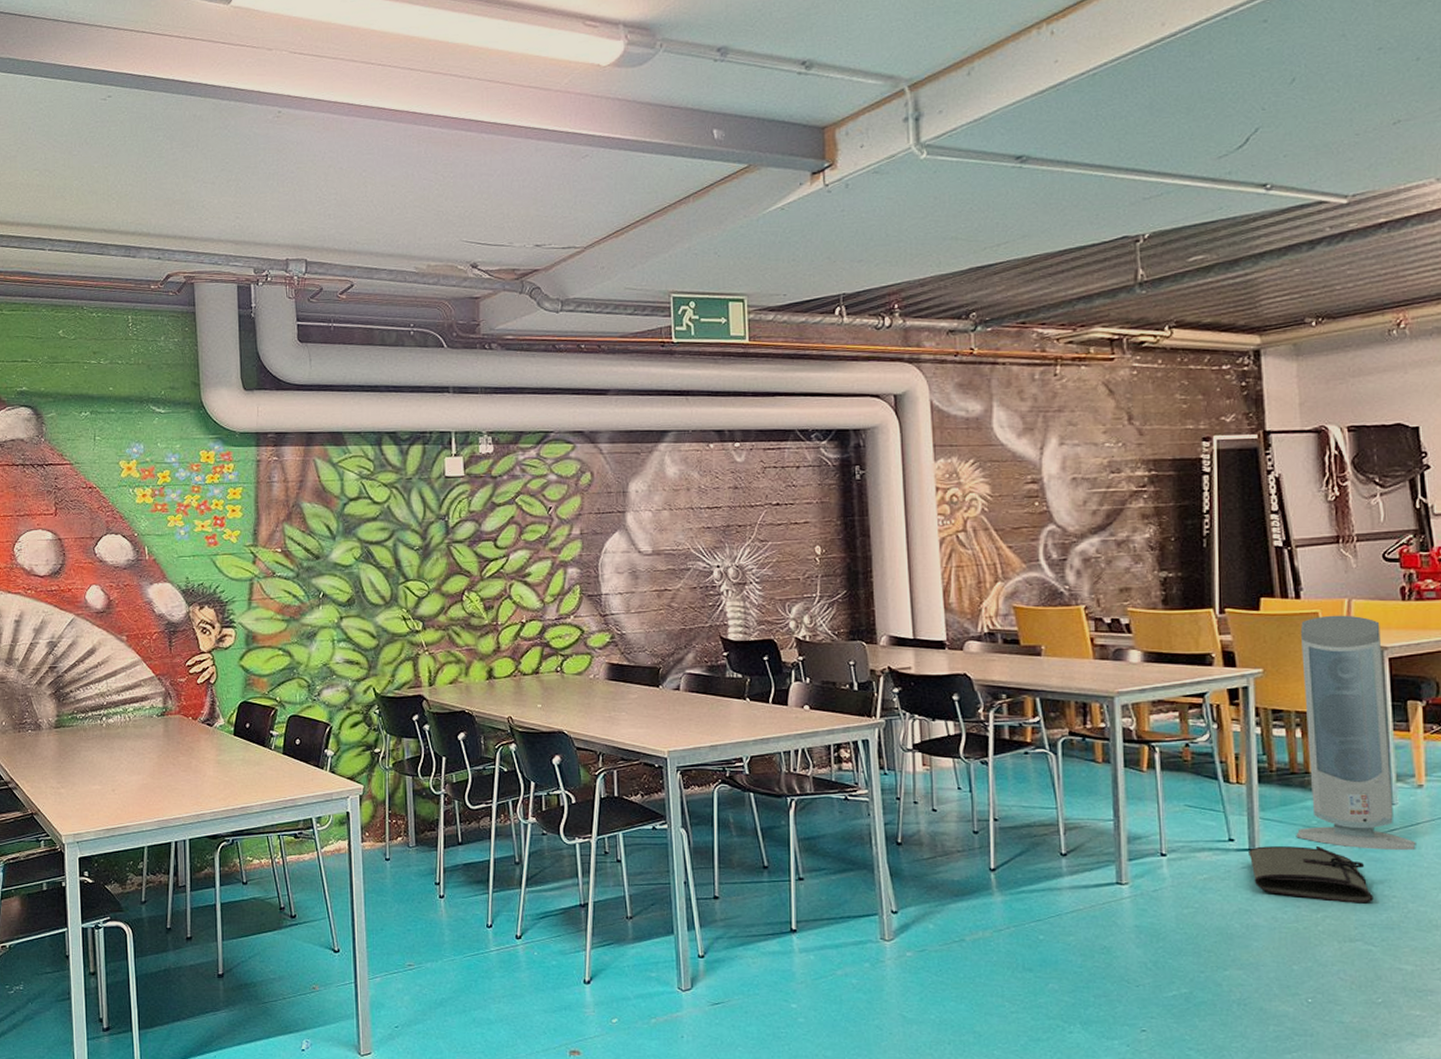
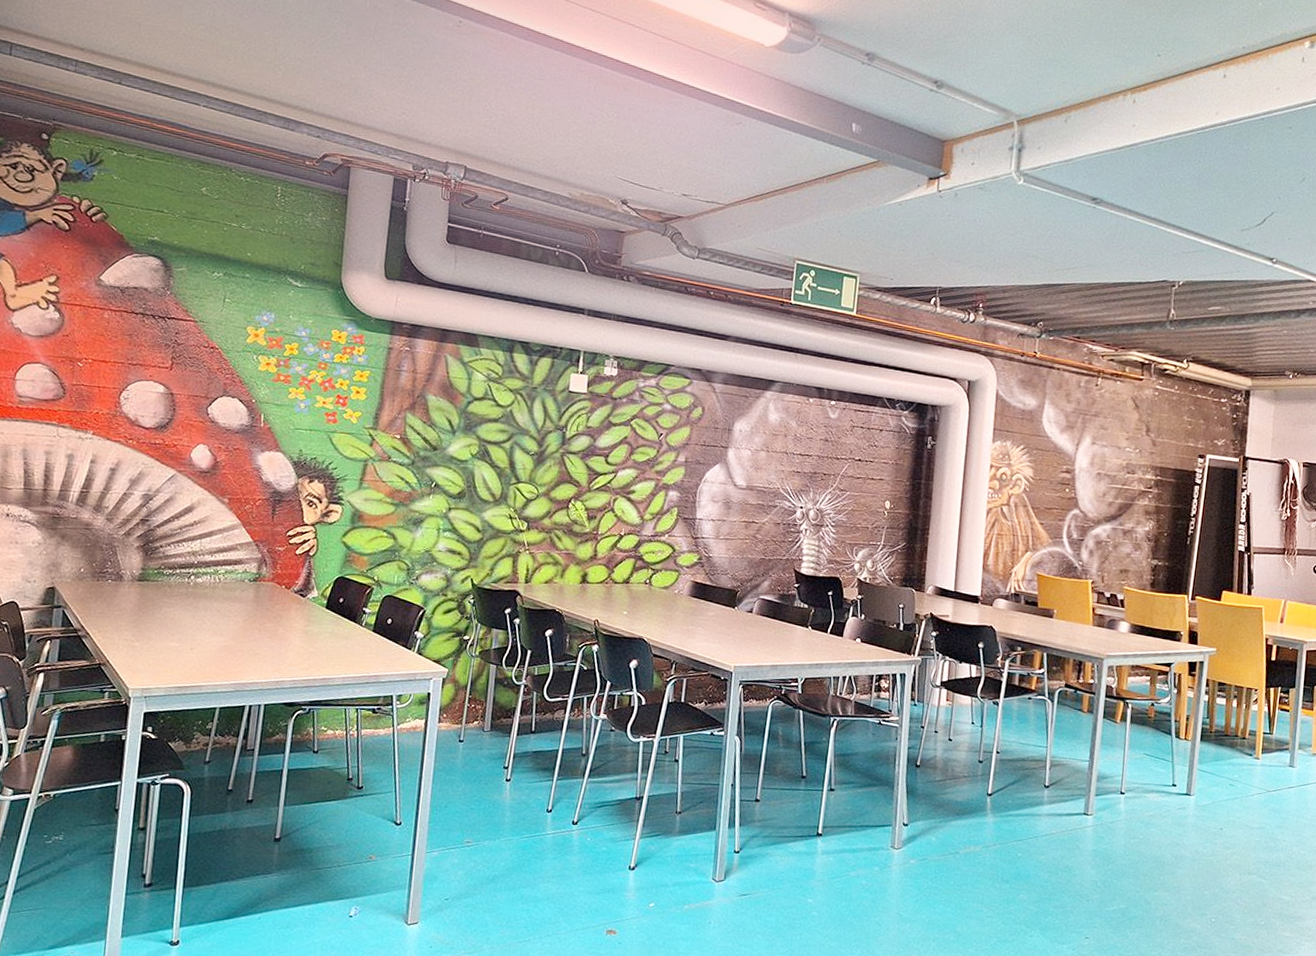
tool roll: present [1249,846,1374,904] -> none [1185,792,1270,845]
air purifier: present [1296,615,1416,850] -> none [1221,611,1305,805]

